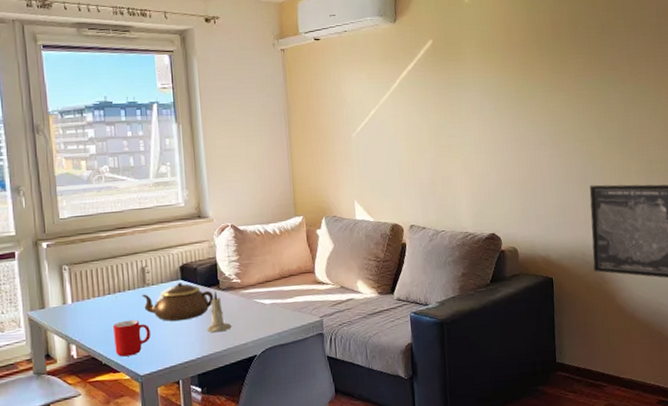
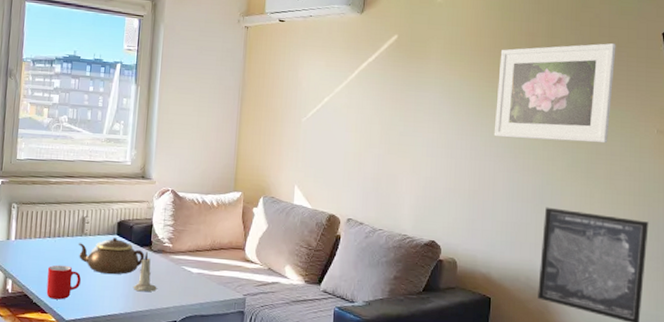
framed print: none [530,24,636,126] -> present [493,43,616,144]

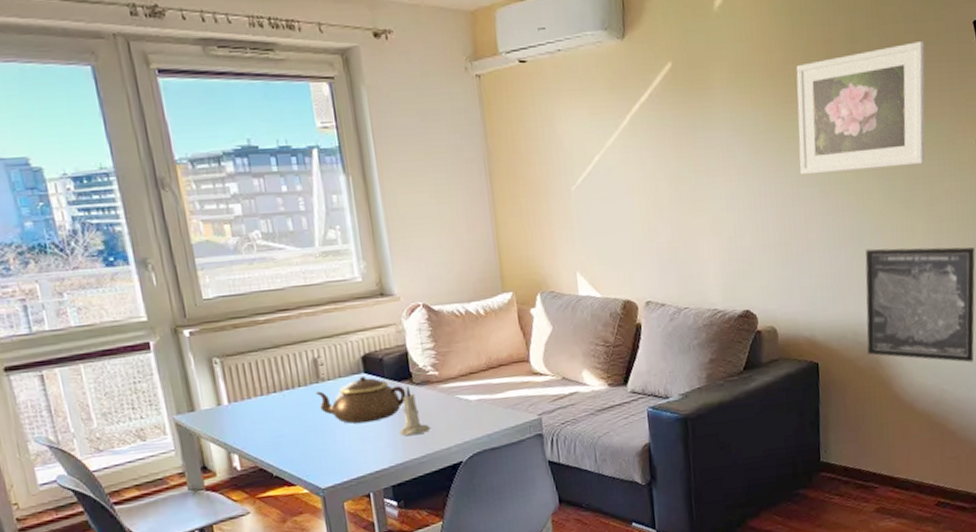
cup: present [46,264,81,300] -> none [282,422,331,467]

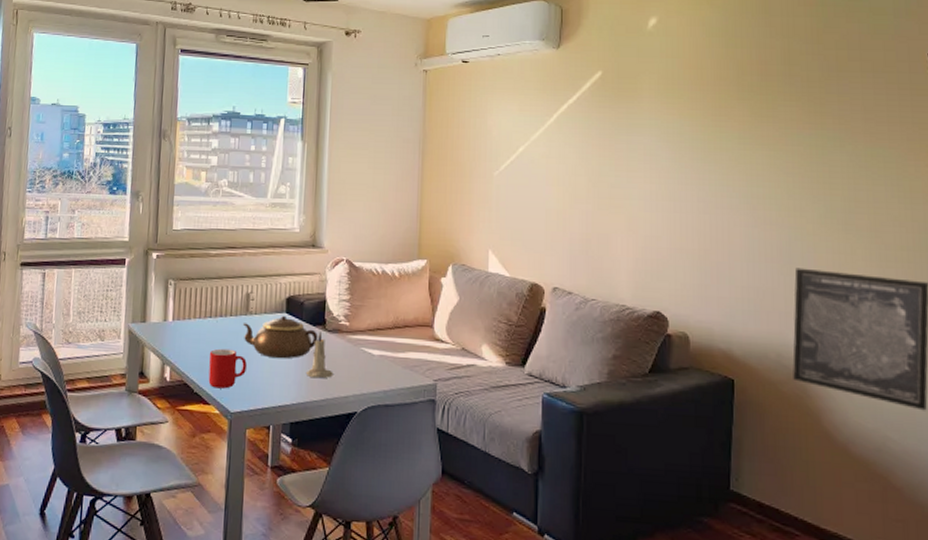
cup: none [282,422,331,467] -> present [208,348,247,389]
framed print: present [796,41,925,175] -> none [725,69,871,189]

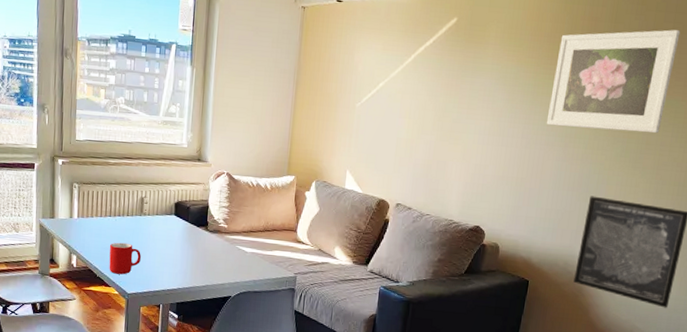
teapot: present [242,315,318,359] -> none [137,217,201,253]
candle: present [305,331,333,379] -> none [190,231,213,269]
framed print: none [725,69,871,189] -> present [546,29,681,134]

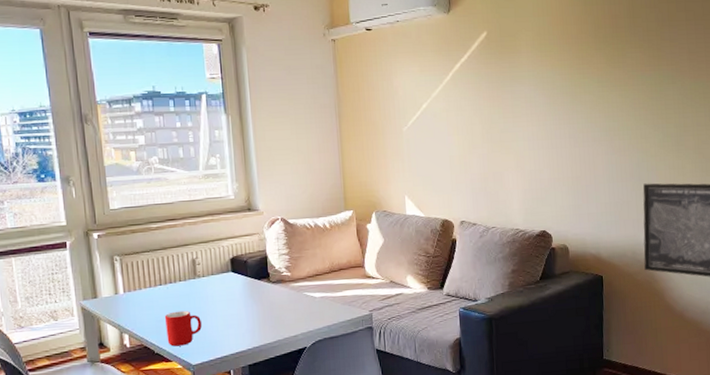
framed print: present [546,29,681,134] -> none [587,18,693,122]

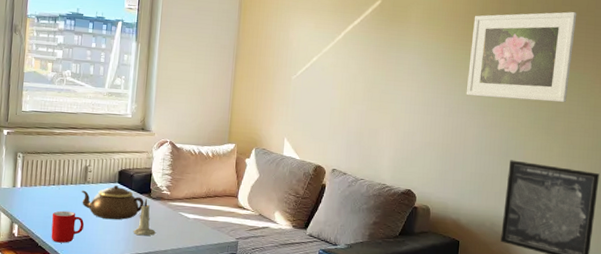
teapot: none [192,274,264,313] -> present [81,185,145,220]
candle: none [257,284,282,325] -> present [133,198,156,236]
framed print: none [587,18,693,122] -> present [466,11,577,103]

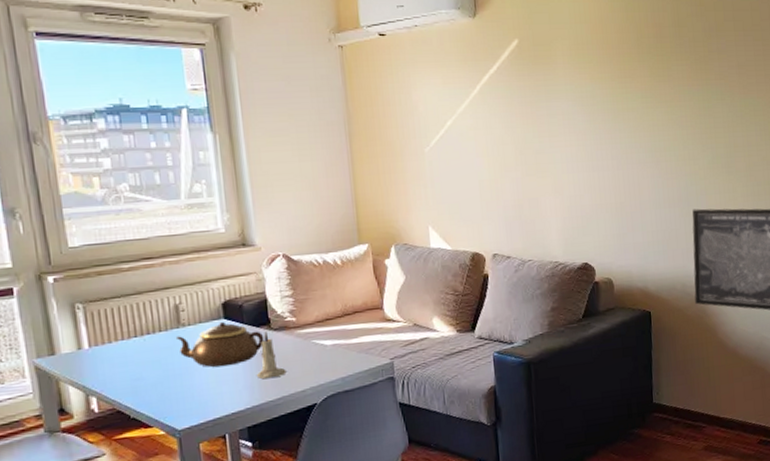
cup: present [51,210,84,243] -> none [141,366,189,410]
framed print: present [466,11,577,103] -> none [629,28,744,142]

